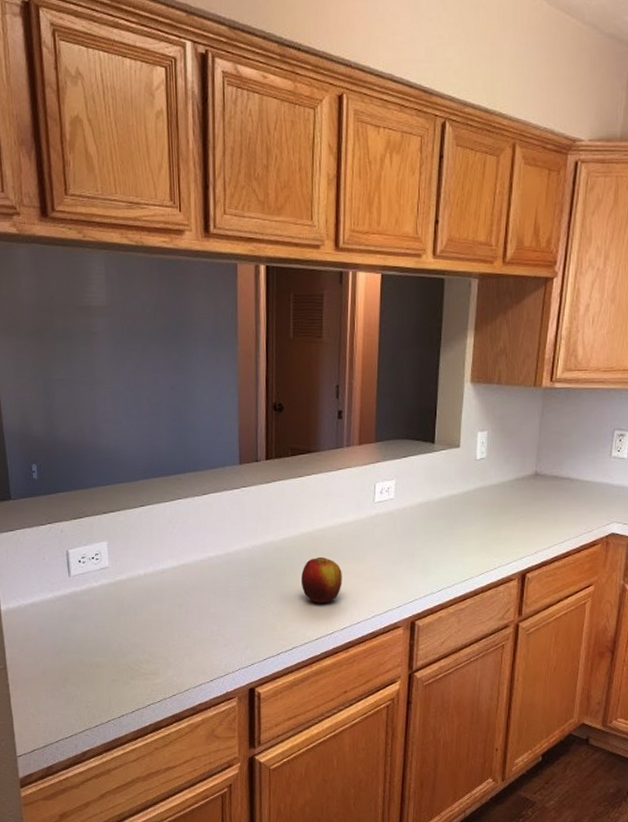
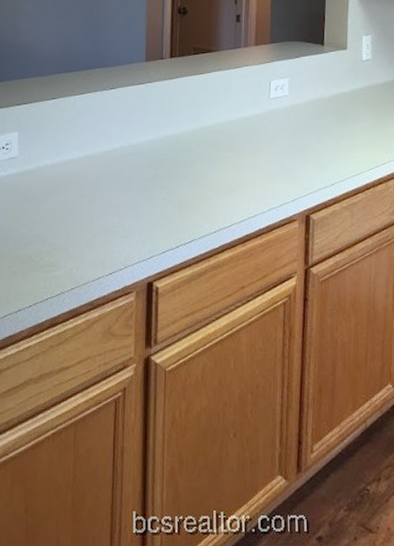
apple: present [301,556,342,603] -> none [201,149,240,195]

